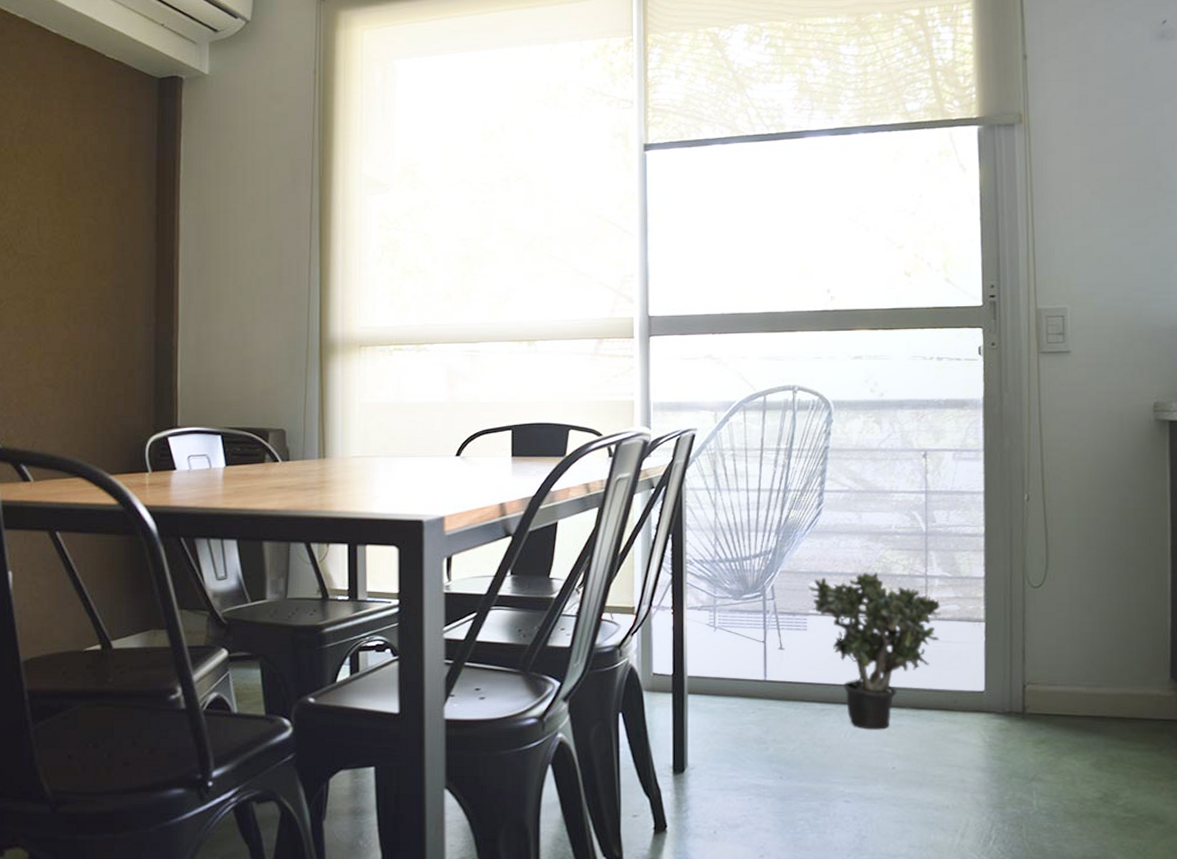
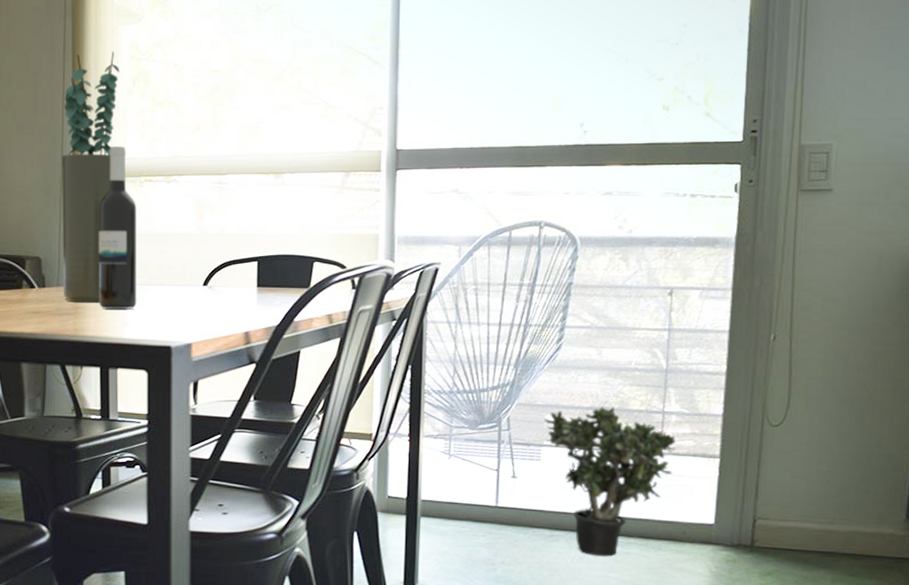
vase: none [308,221,368,476] -> present [62,52,120,303]
wine bottle: none [346,314,386,482] -> present [98,145,136,309]

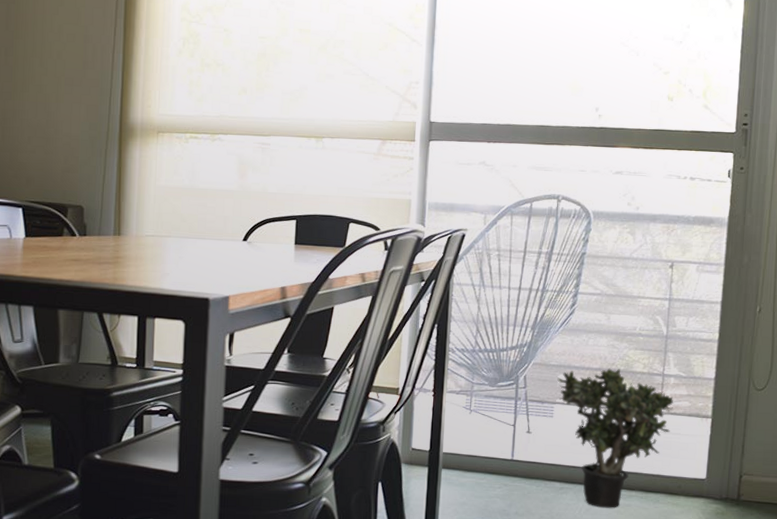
vase: present [62,52,120,303] -> none [104,12,170,252]
wine bottle: present [98,145,136,309] -> none [140,102,181,260]

